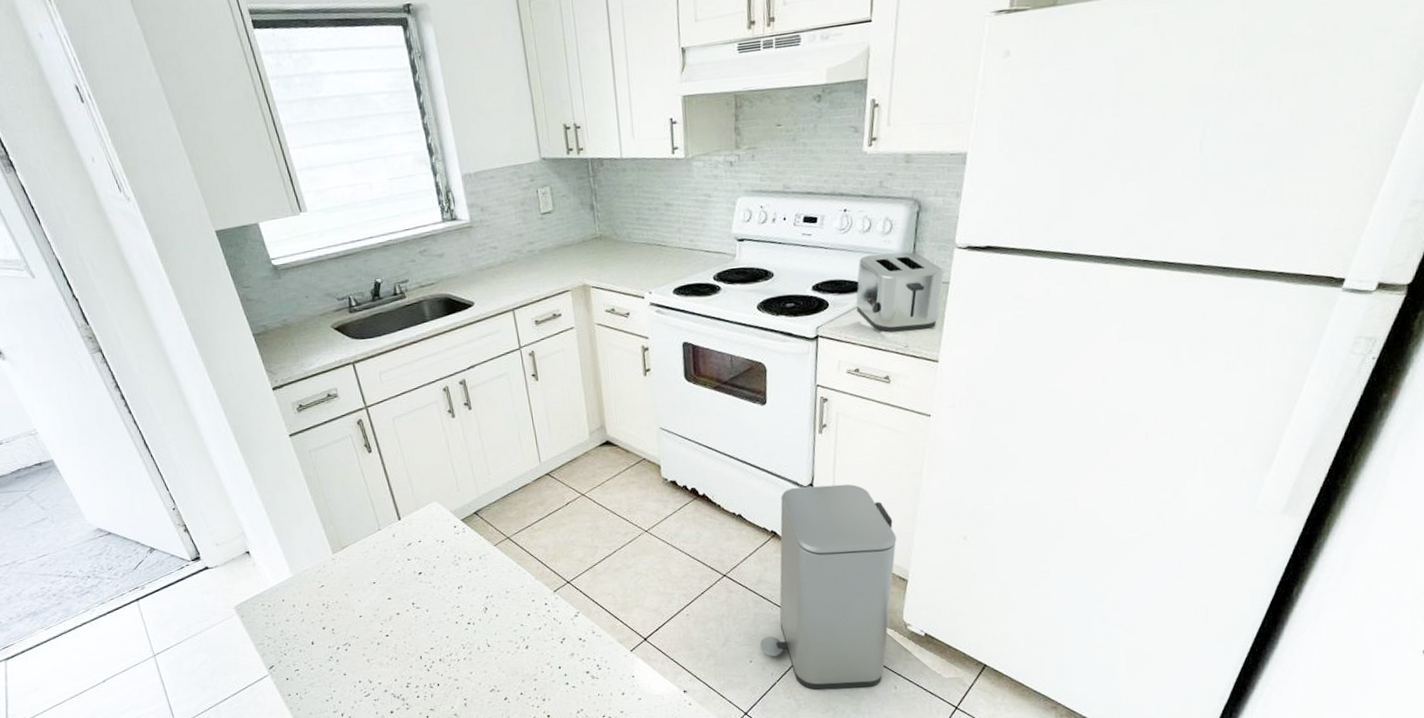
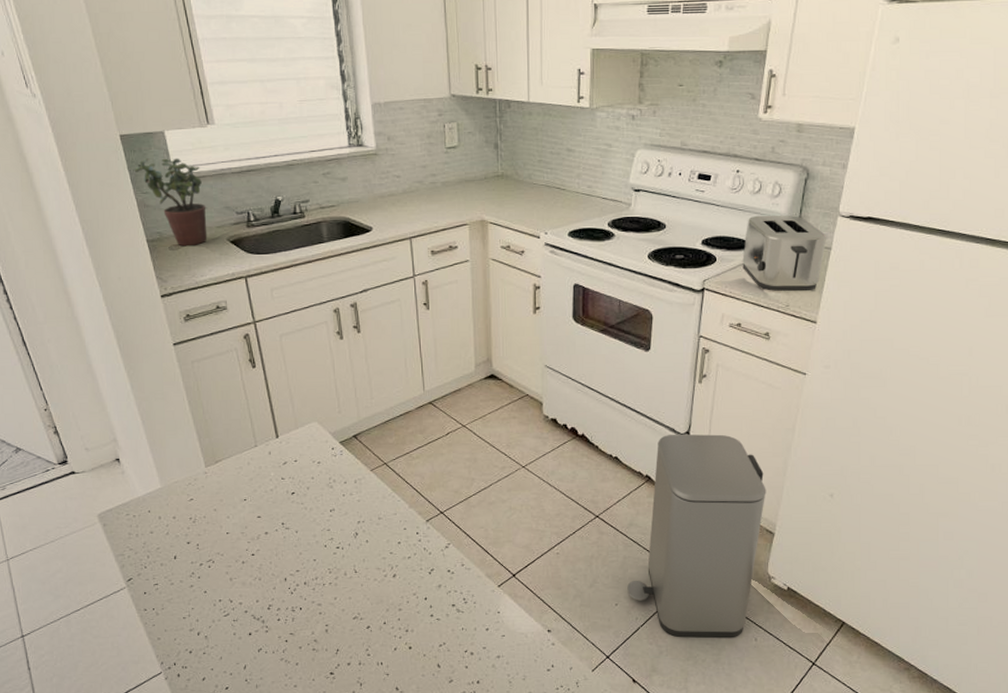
potted plant: none [233,248,312,338] -> present [134,158,208,247]

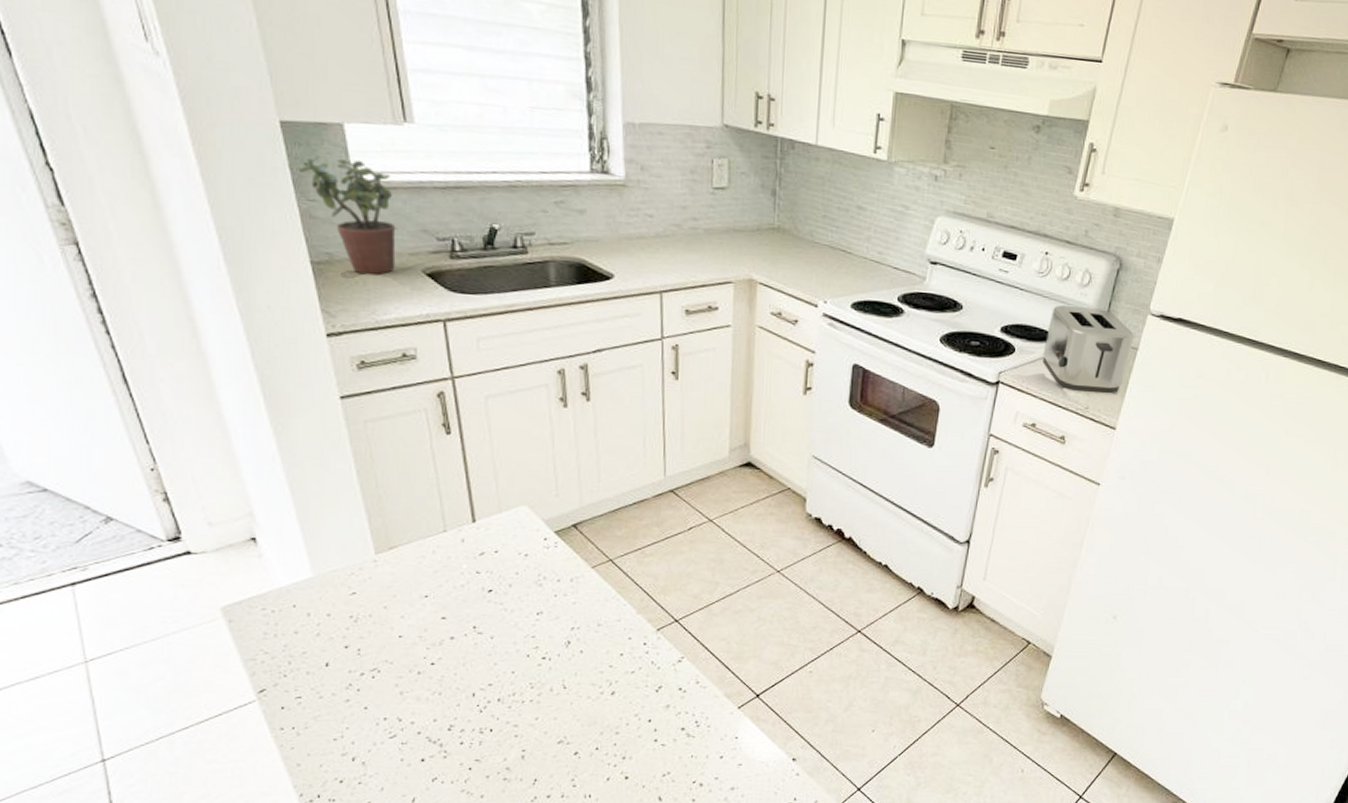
pedal bin: present [627,434,766,639] -> none [886,542,1047,770]

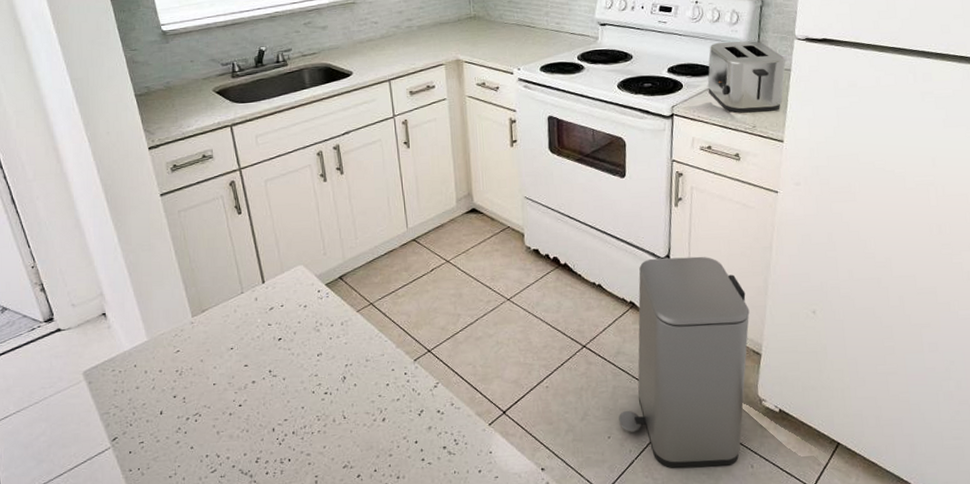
potted plant: present [297,156,396,275] -> none [123,15,194,99]
pedal bin: none [886,542,1047,770] -> present [619,256,750,469]

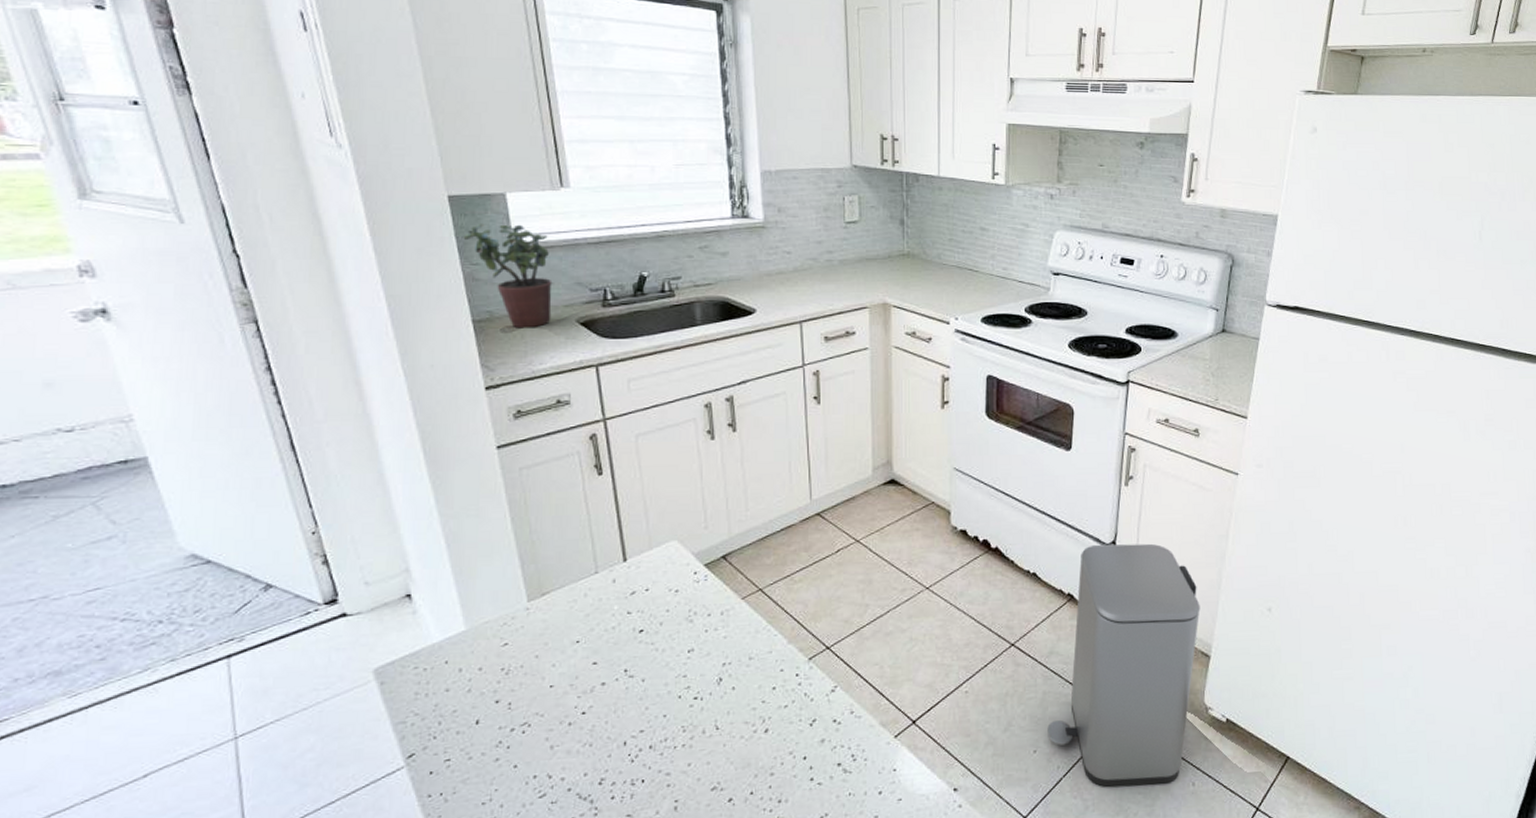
potted plant: none [123,15,194,99] -> present [463,224,553,329]
toaster: present [707,41,786,114] -> none [1168,303,1255,385]

